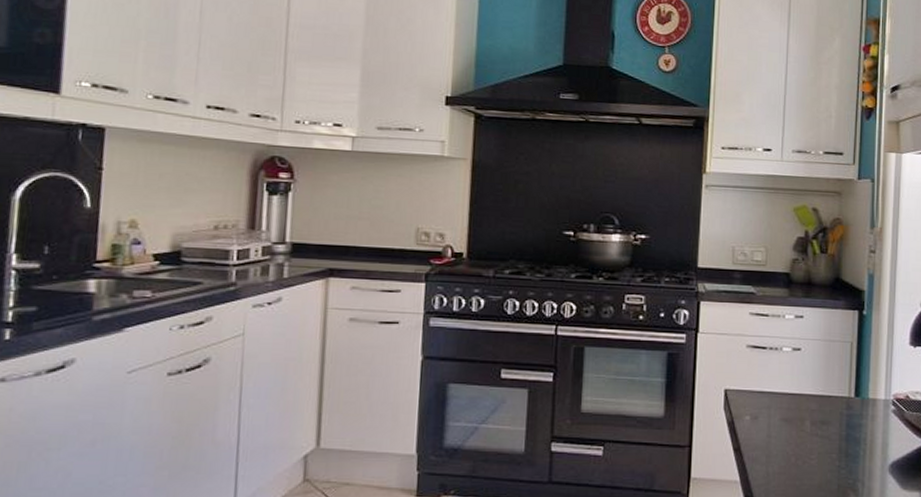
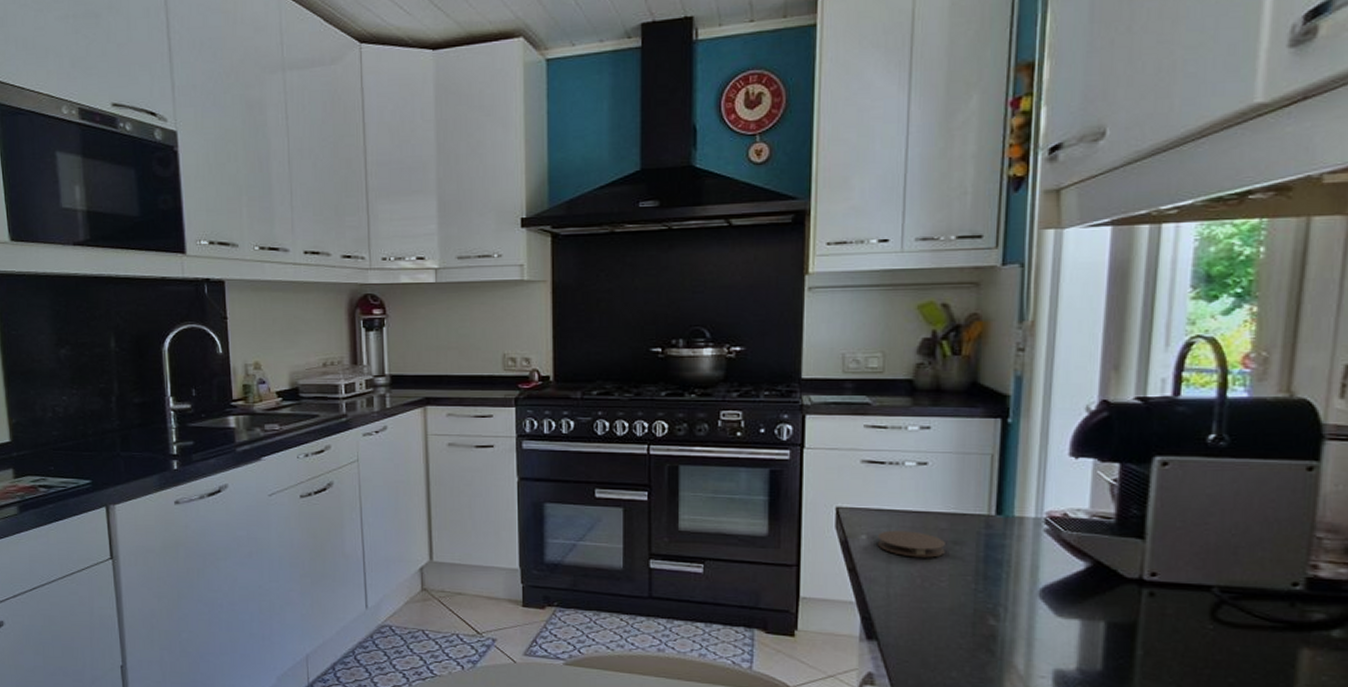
coaster: none [759,411,815,437] -> present [877,530,945,558]

